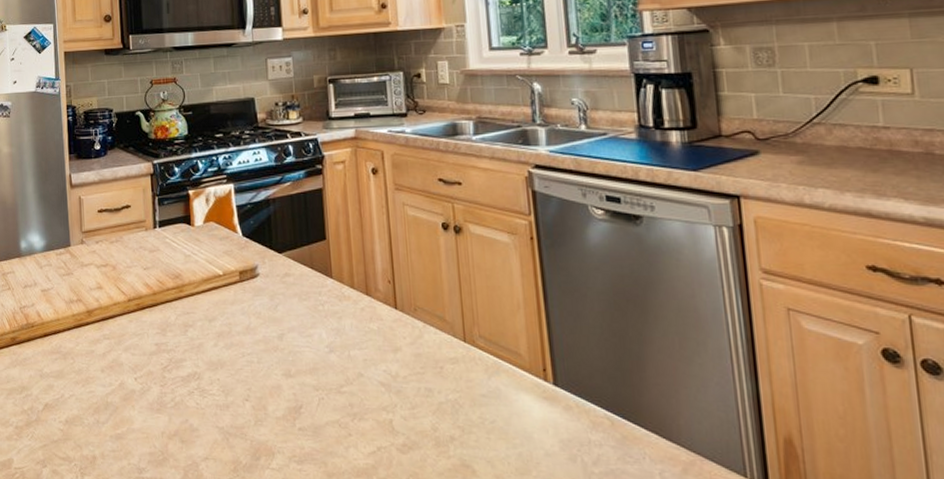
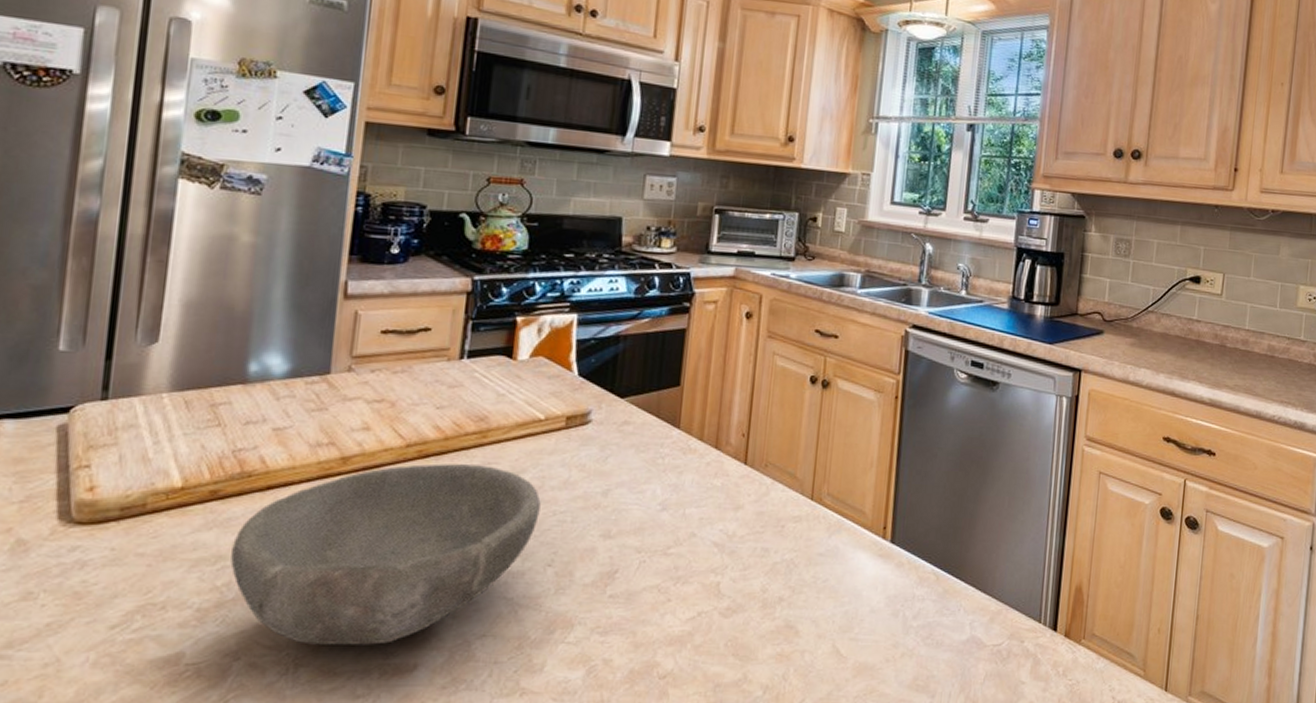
bowl: none [30,313,232,461] -> present [230,463,541,645]

